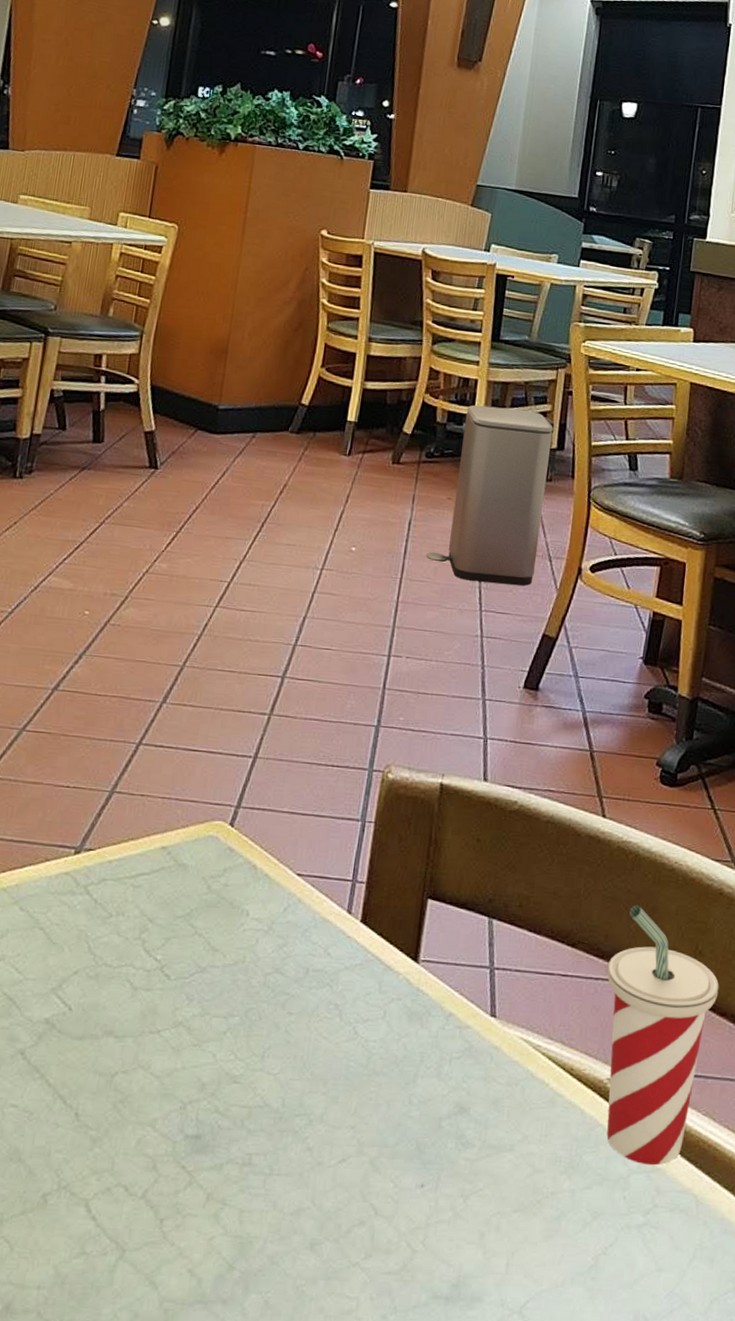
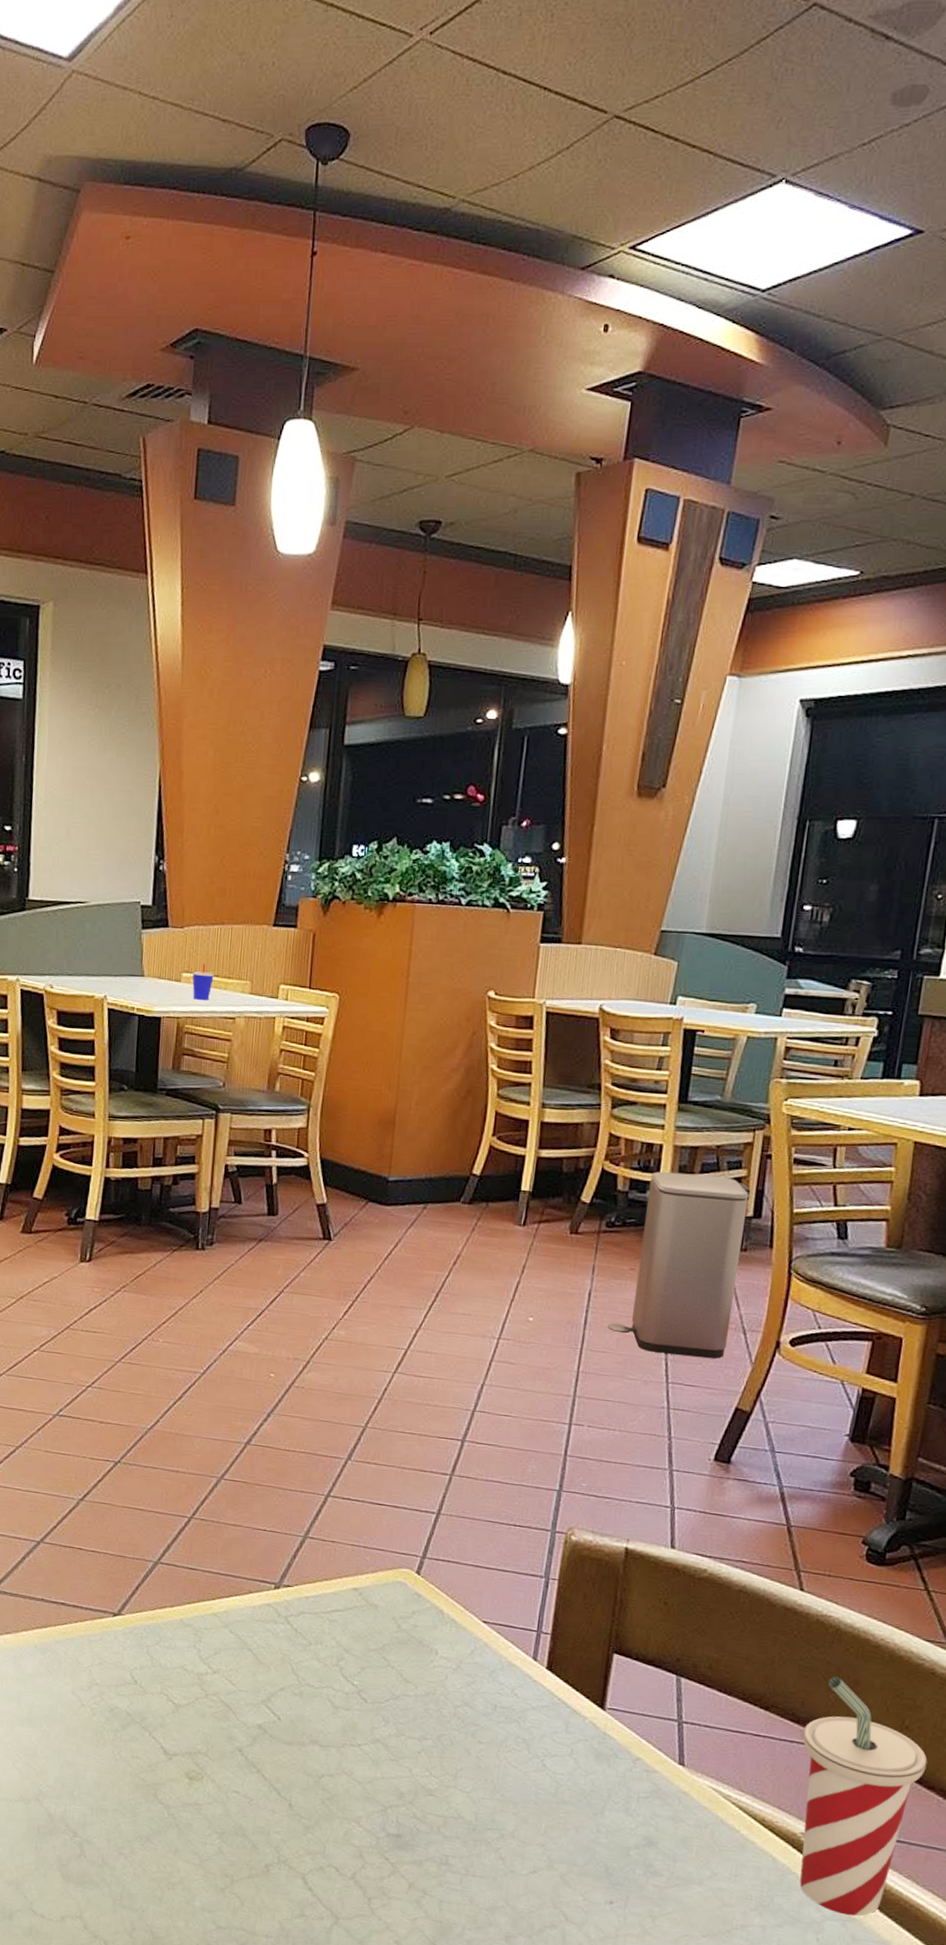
beverage cup: none [29,187,53,223] -> present [192,963,214,1000]

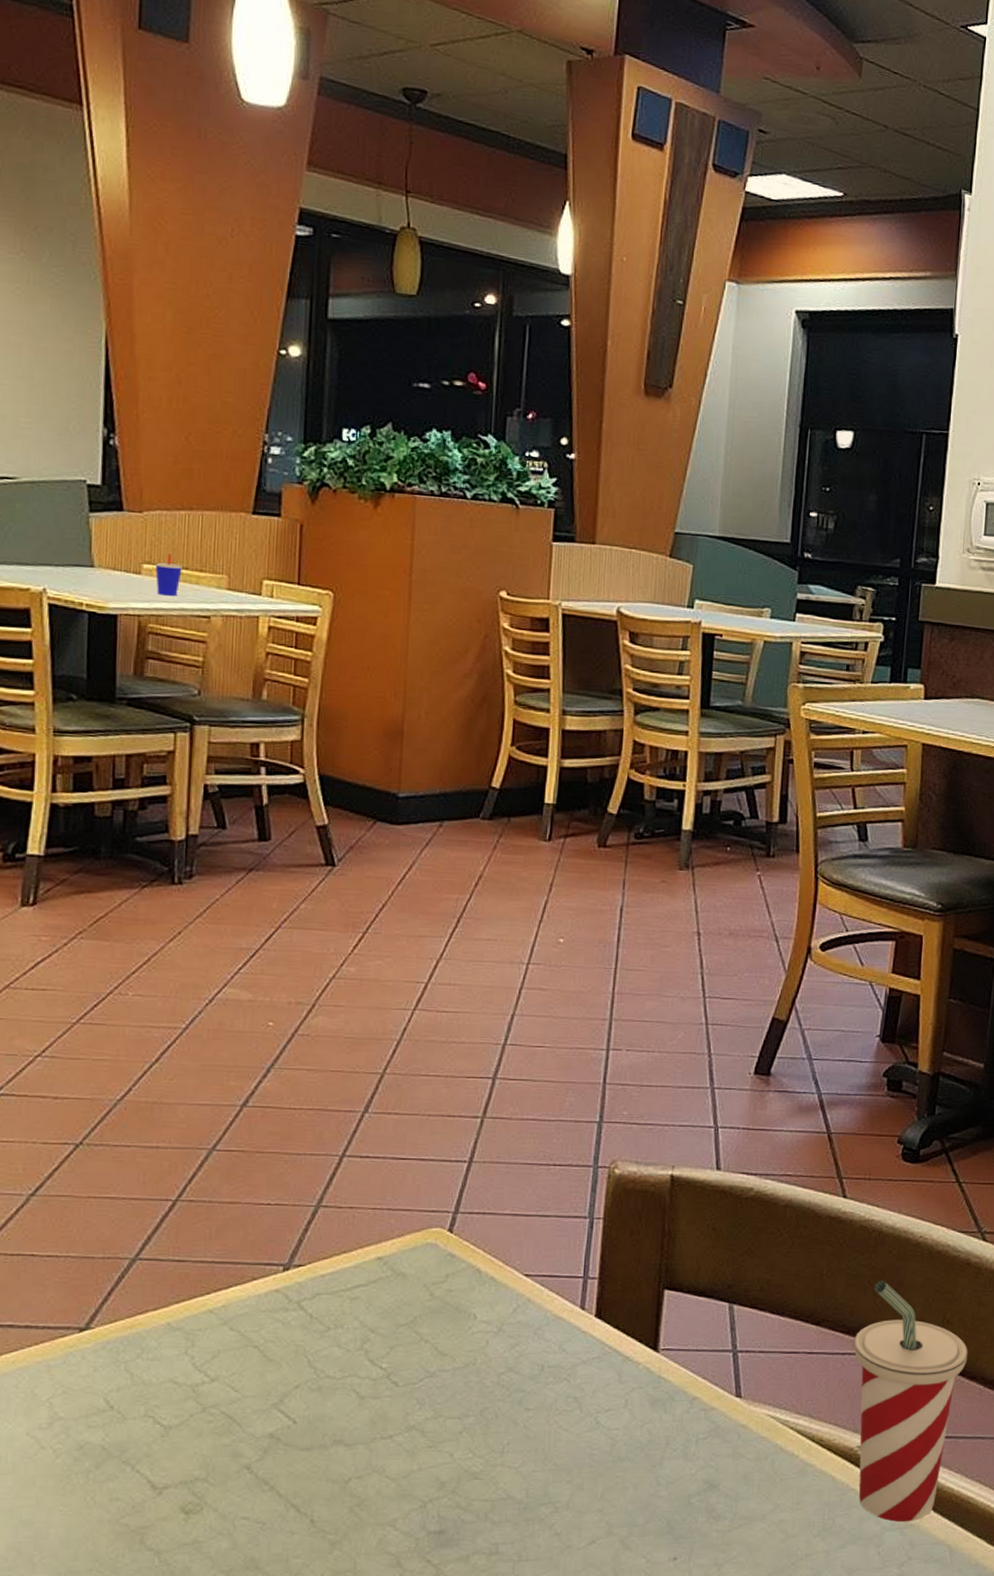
pedal bin: present [608,1171,751,1359] -> none [641,779,776,969]

